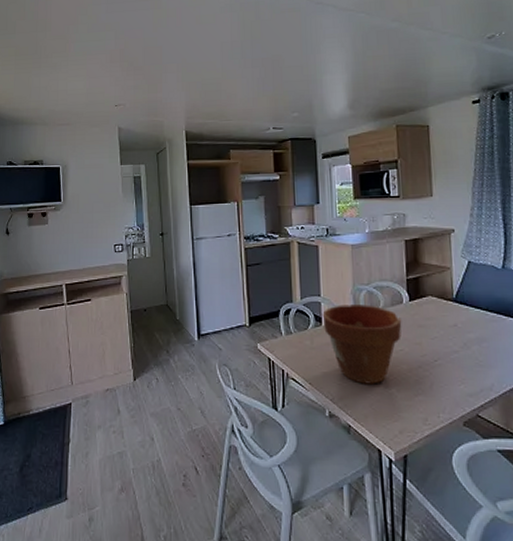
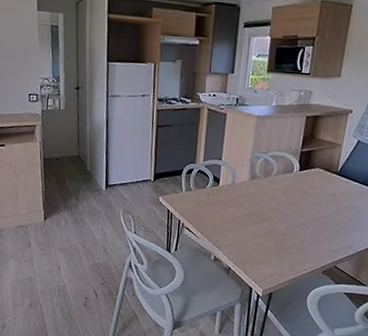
flower pot: present [322,305,402,384] -> none [220,169,290,237]

